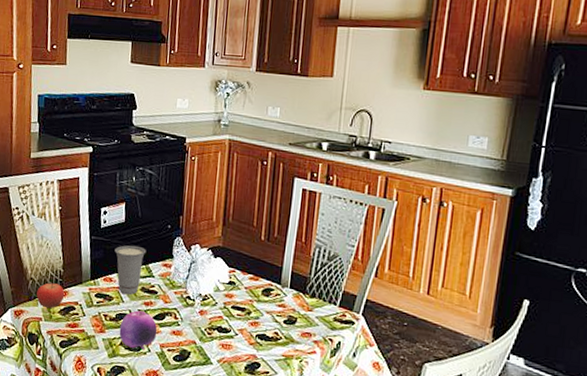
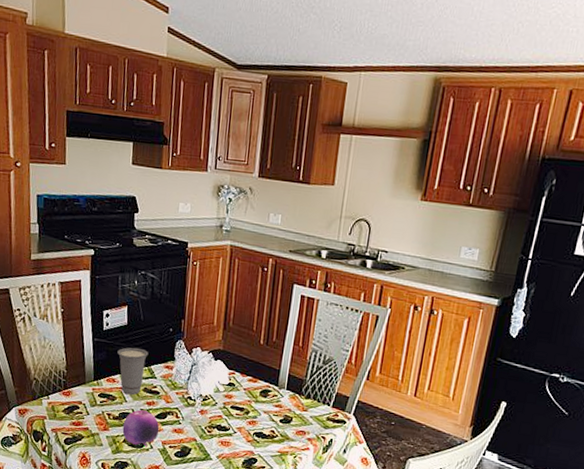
fruit: present [36,282,65,309] -> none [40,382,69,408]

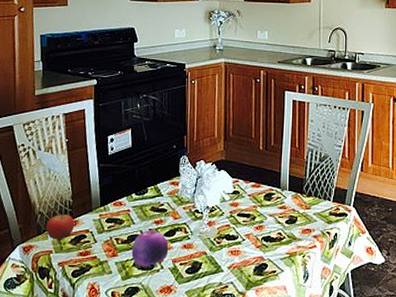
fruit: none [40,382,69,408] -> present [46,213,75,240]
cup: present [117,347,149,395] -> none [123,168,154,216]

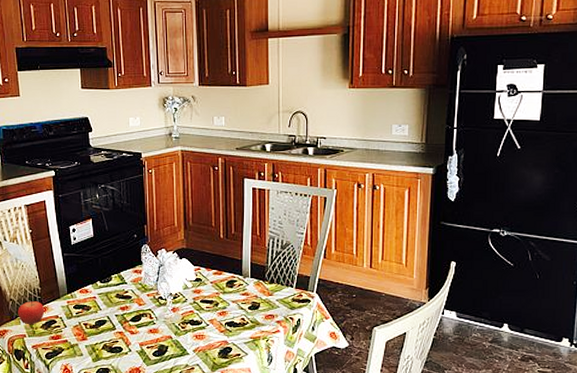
fruit: present [131,230,169,267] -> none [100,316,136,350]

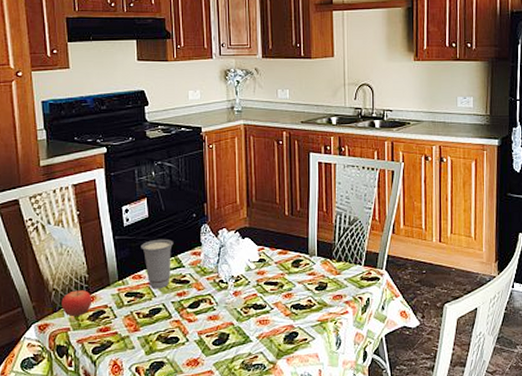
cup: none [87,257,117,303] -> present [141,239,174,289]

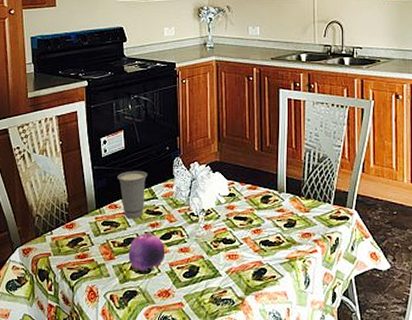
fruit: present [61,289,92,317] -> none [44,216,72,243]
fruit: none [154,302,194,341] -> present [128,233,165,271]

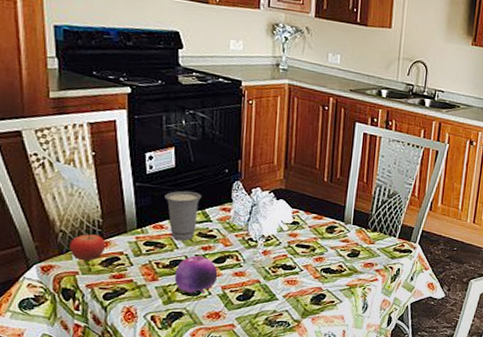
fruit: none [44,216,72,243] -> present [69,233,106,261]

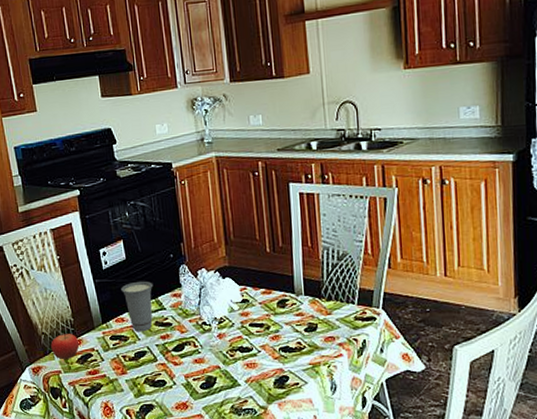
fruit: present [174,256,218,293] -> none [140,345,180,384]

